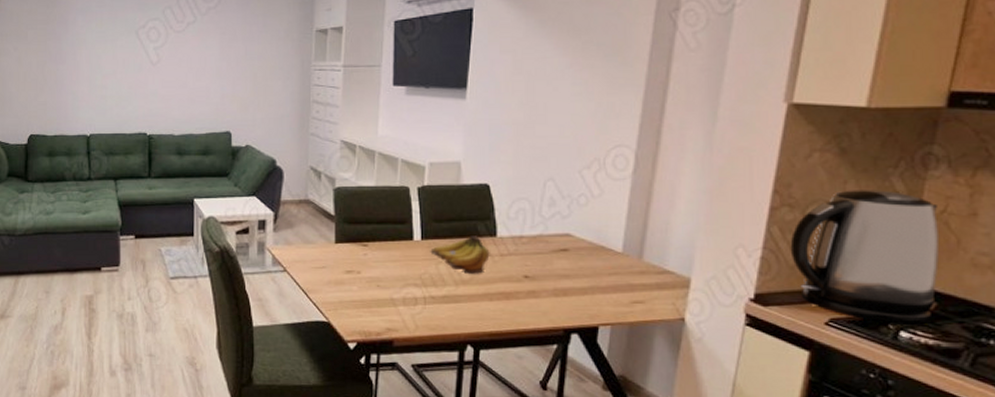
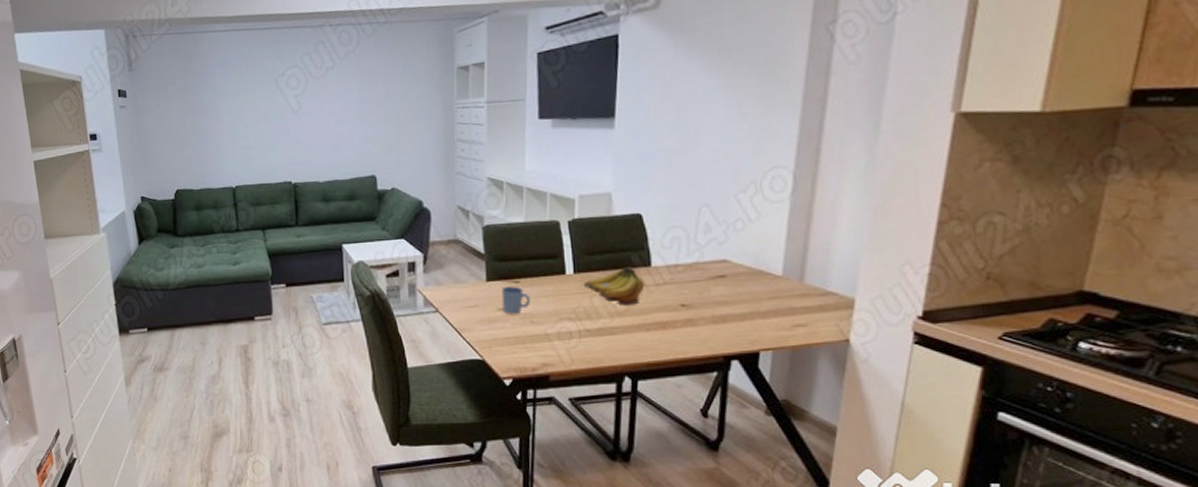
mug: none [349,249,378,279] -> present [501,286,531,315]
kettle: present [790,190,940,326] -> none [960,197,1122,337]

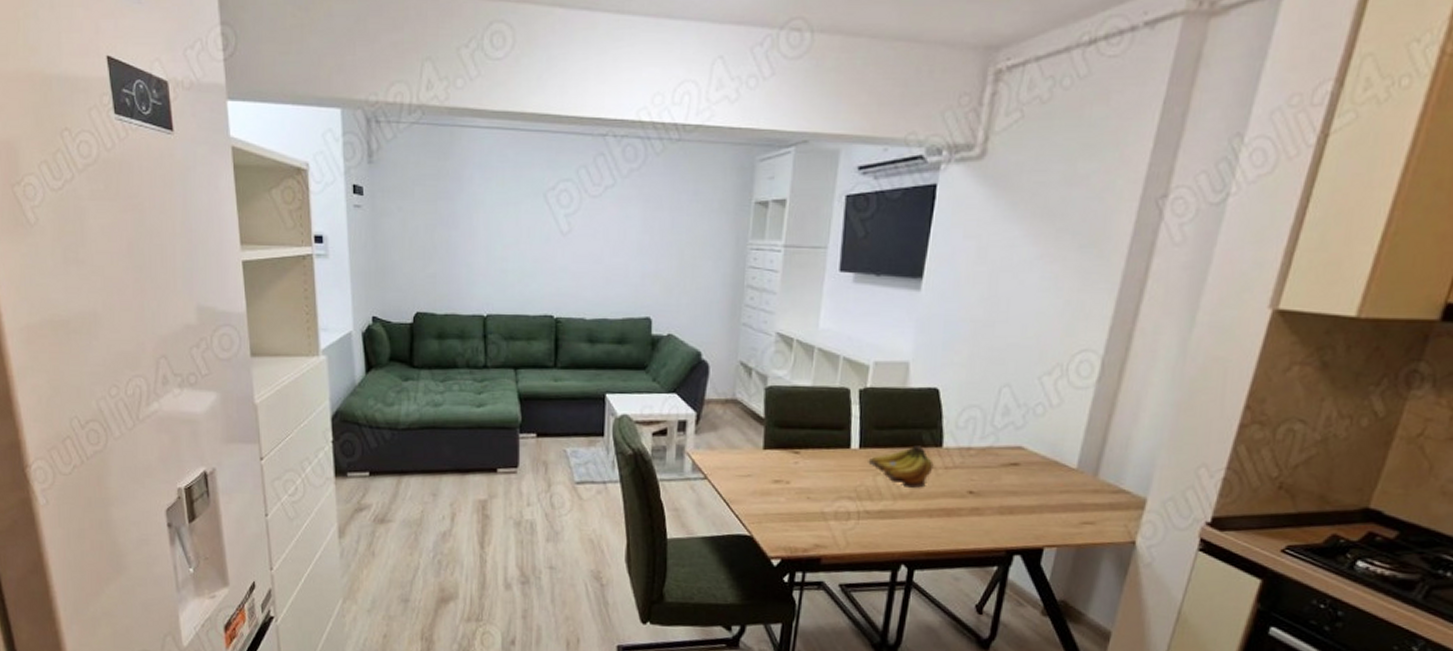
mug: present [501,286,531,315] -> none [777,456,810,489]

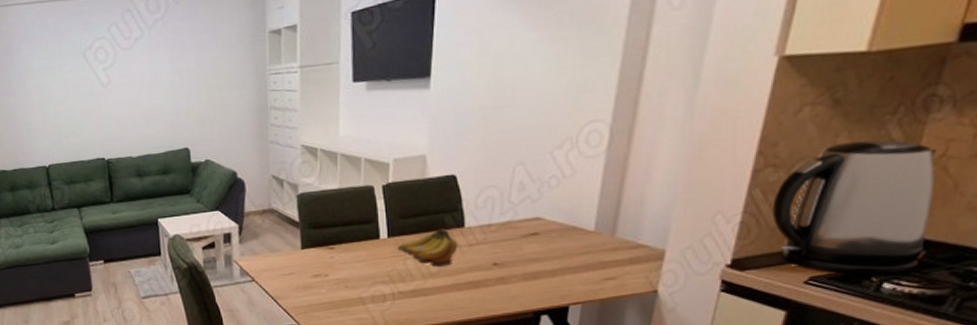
kettle: none [1254,408,1415,556] -> present [772,139,936,278]

